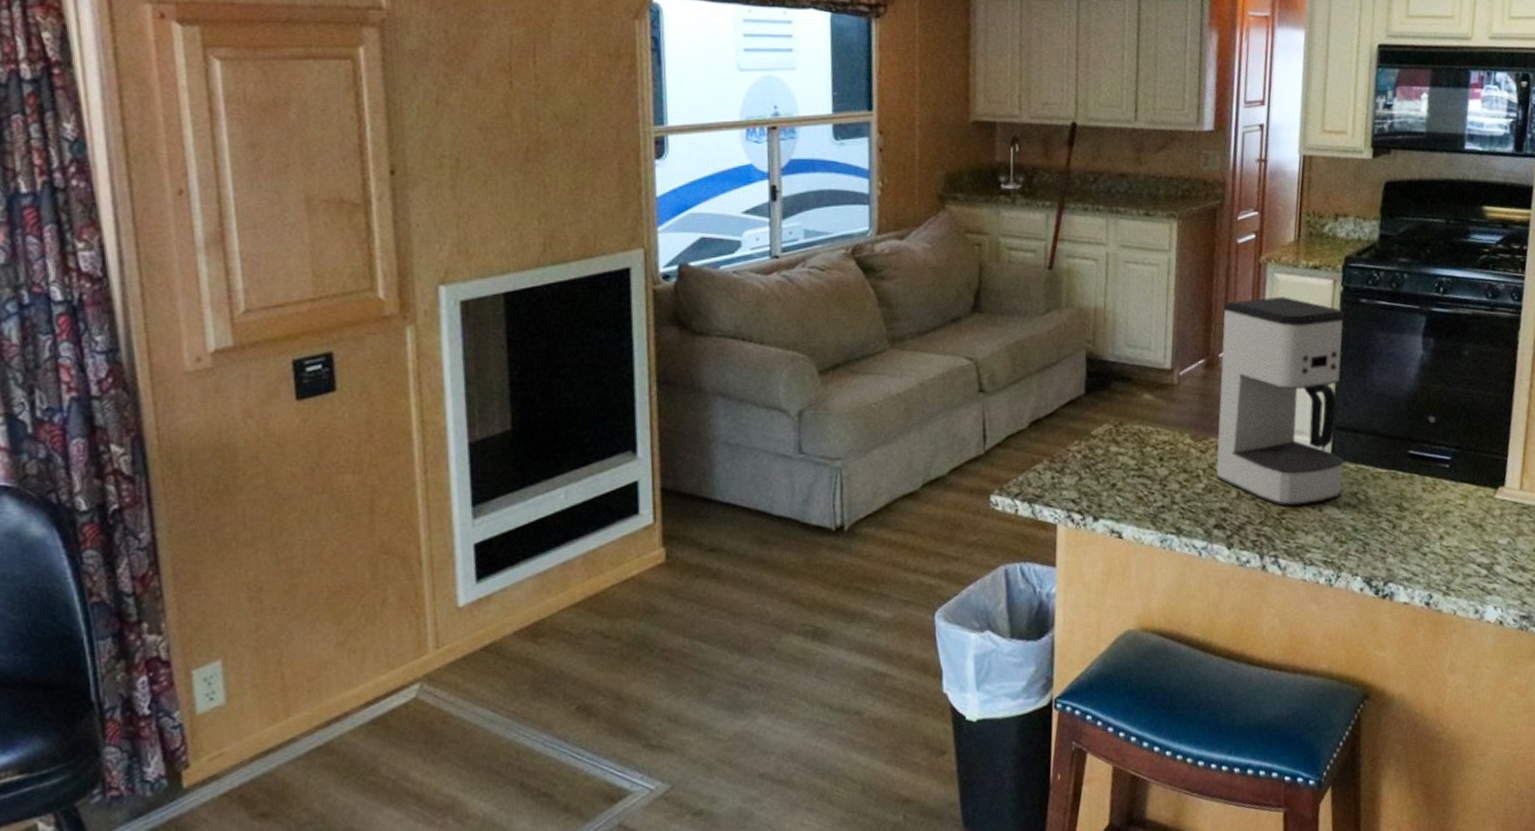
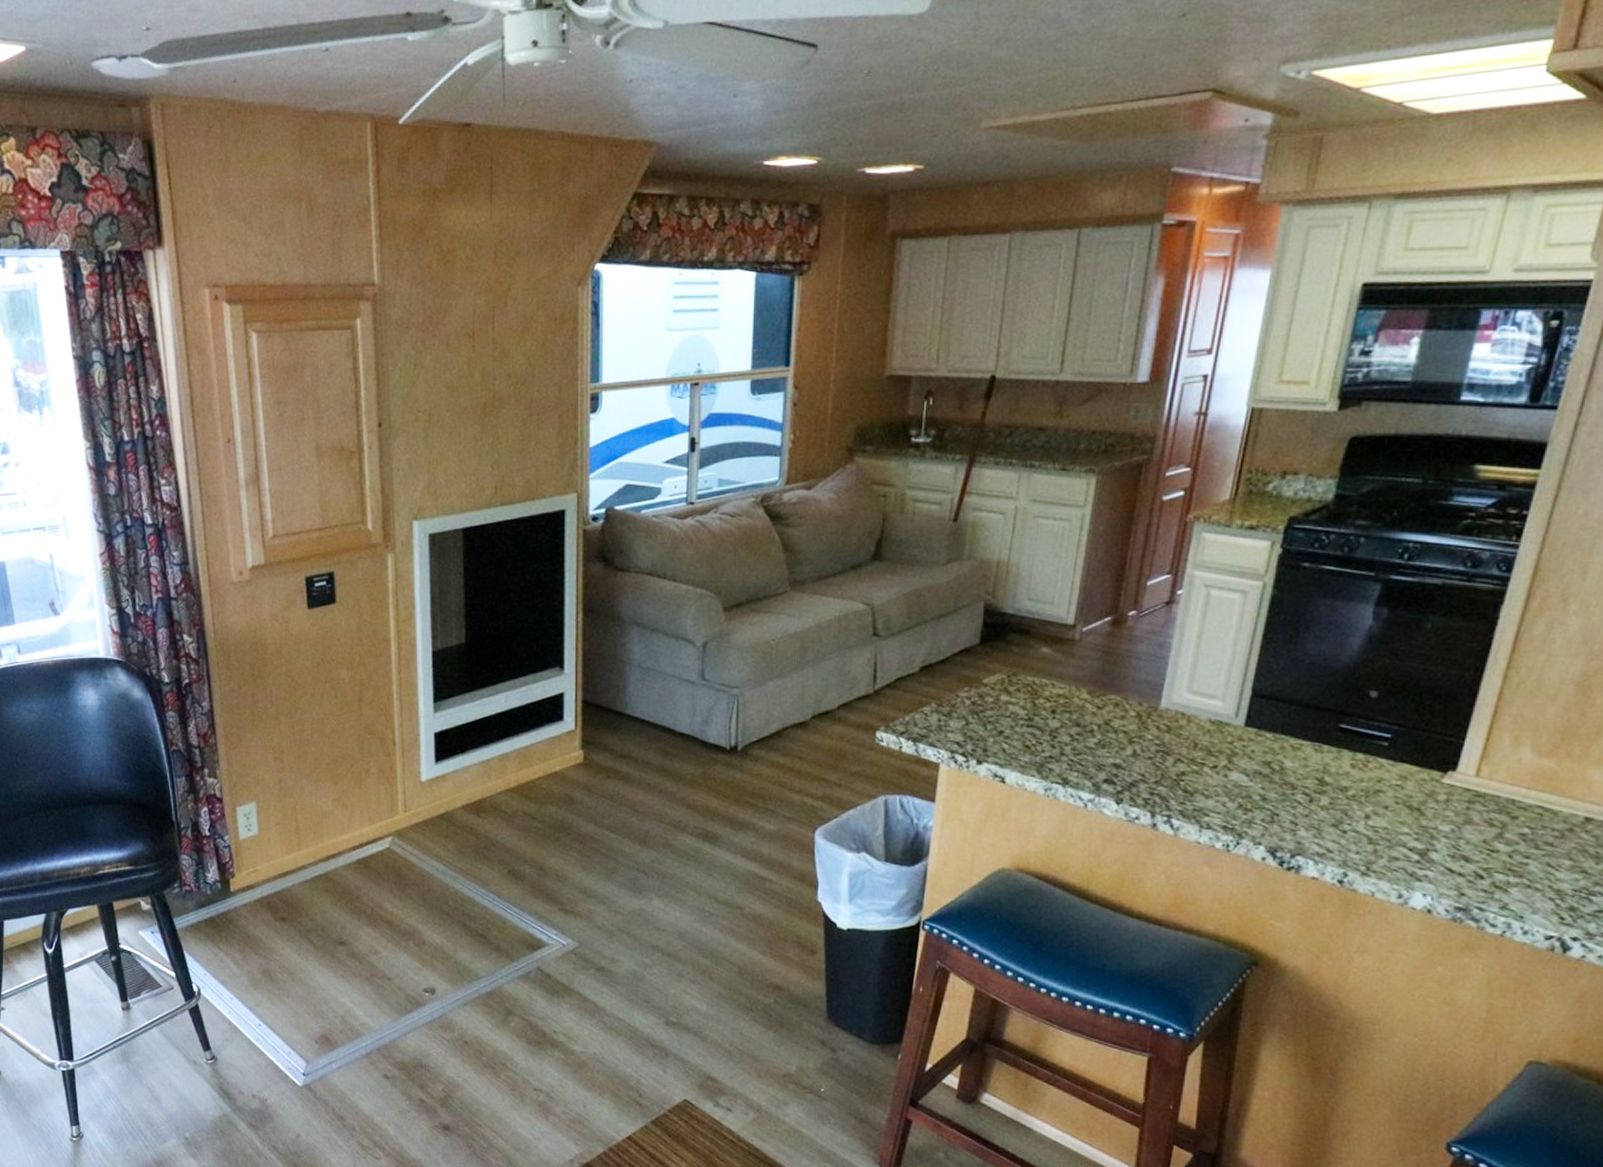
coffee maker: present [1216,296,1345,507] -> none [1111,556,1280,770]

